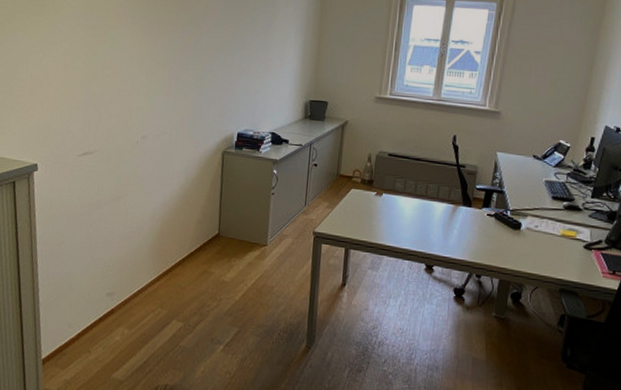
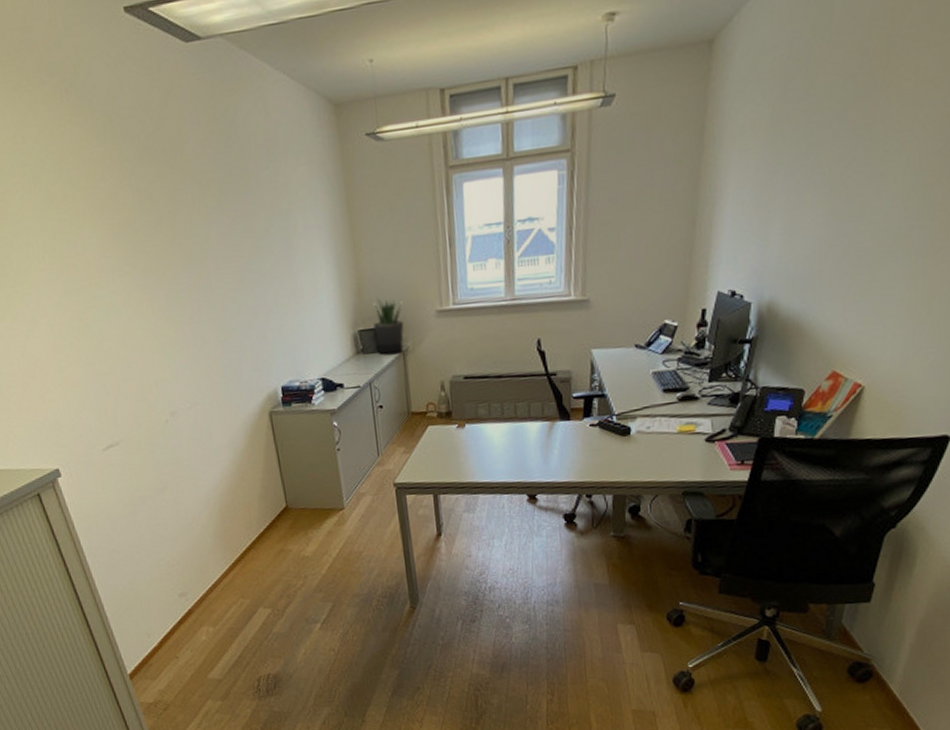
planter: none [322,79,348,125] -> present [373,299,405,355]

